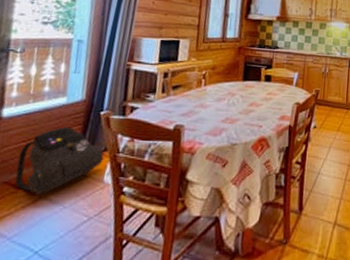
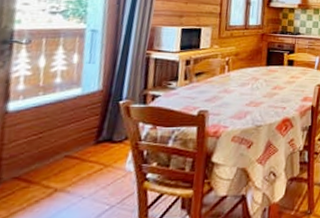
backpack: present [15,126,104,196] -> none [26,118,125,189]

